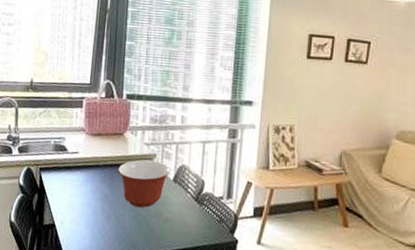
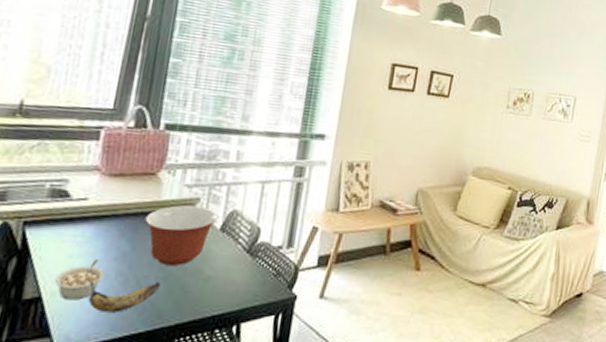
legume: none [62,199,95,229] -> present [54,259,106,301]
banana: none [84,214,133,240] -> present [88,280,161,312]

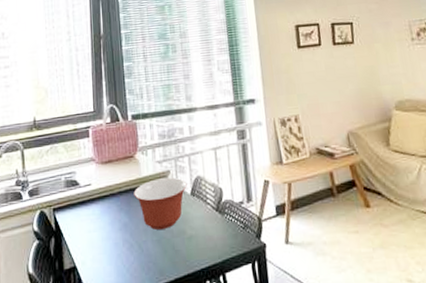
legume: present [54,259,106,301] -> none [82,232,116,267]
banana: present [88,280,161,312] -> none [106,244,157,274]

